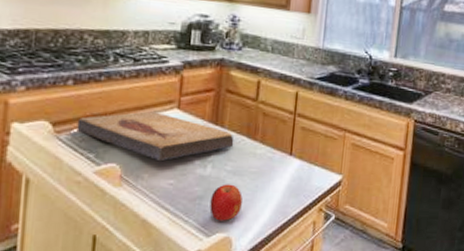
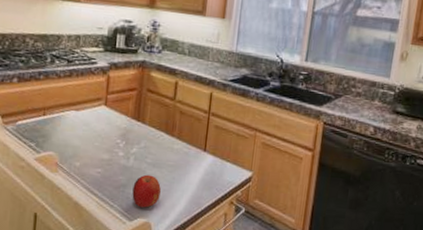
fish fossil: present [77,111,235,162] -> none [21,107,154,152]

